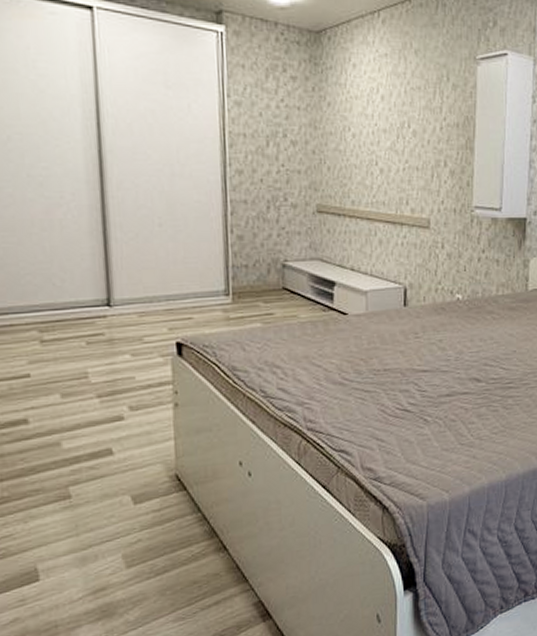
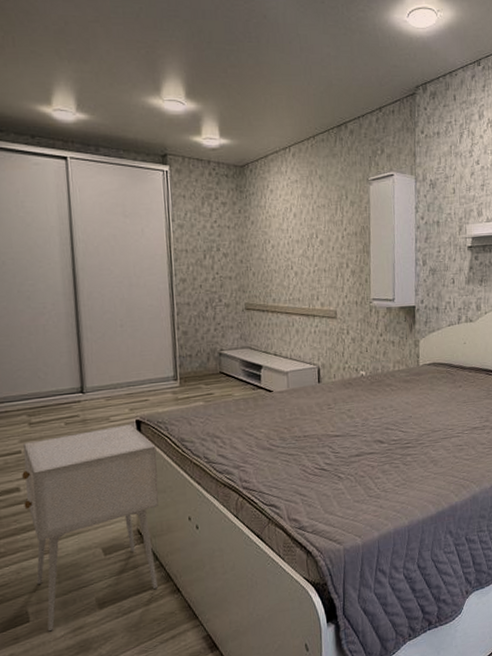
nightstand: none [31,347,203,593] -> present [22,424,159,632]

